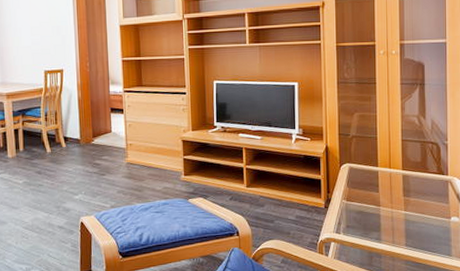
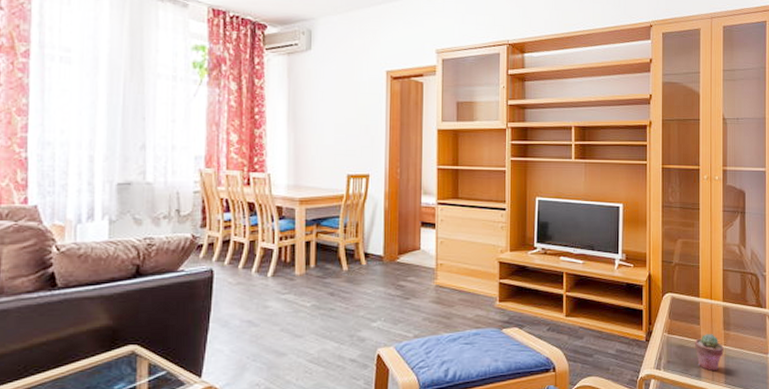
potted succulent: none [373,199,404,234] -> present [694,333,724,371]

